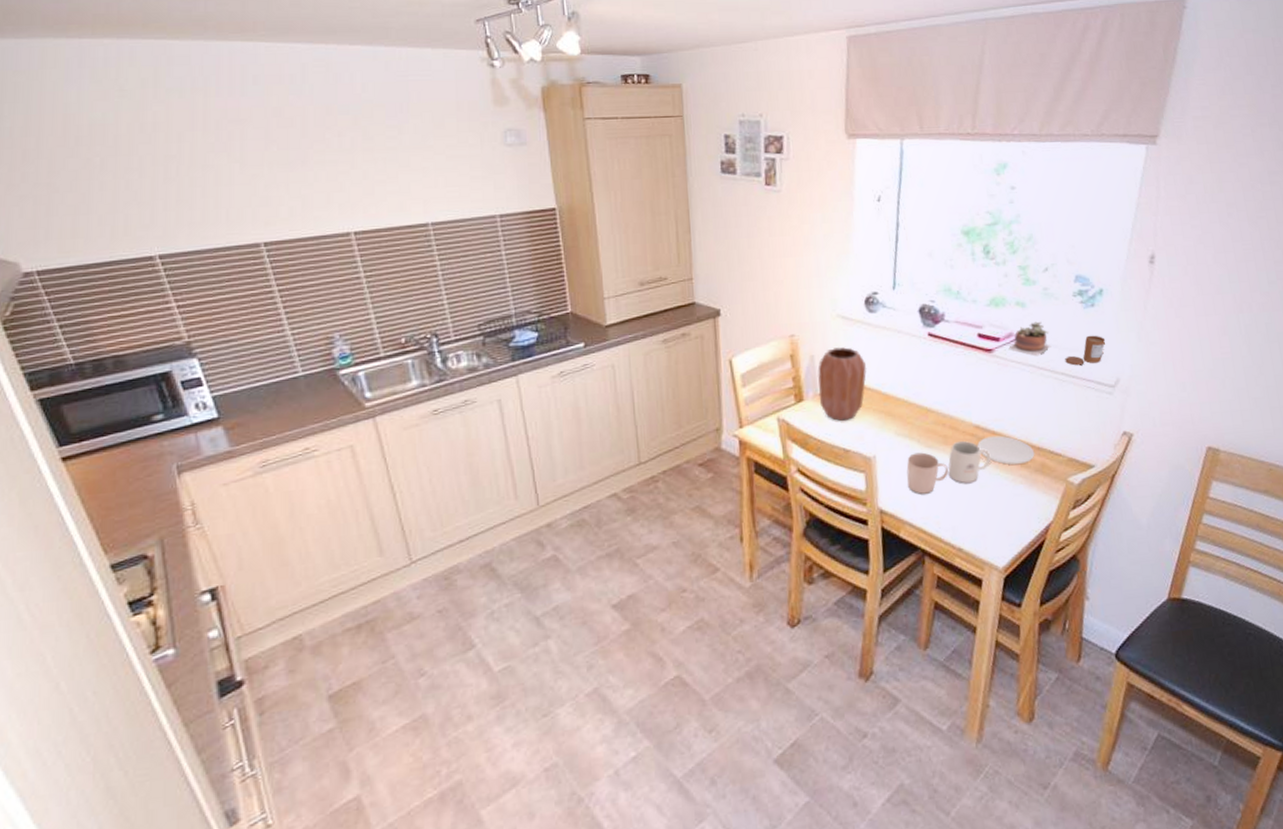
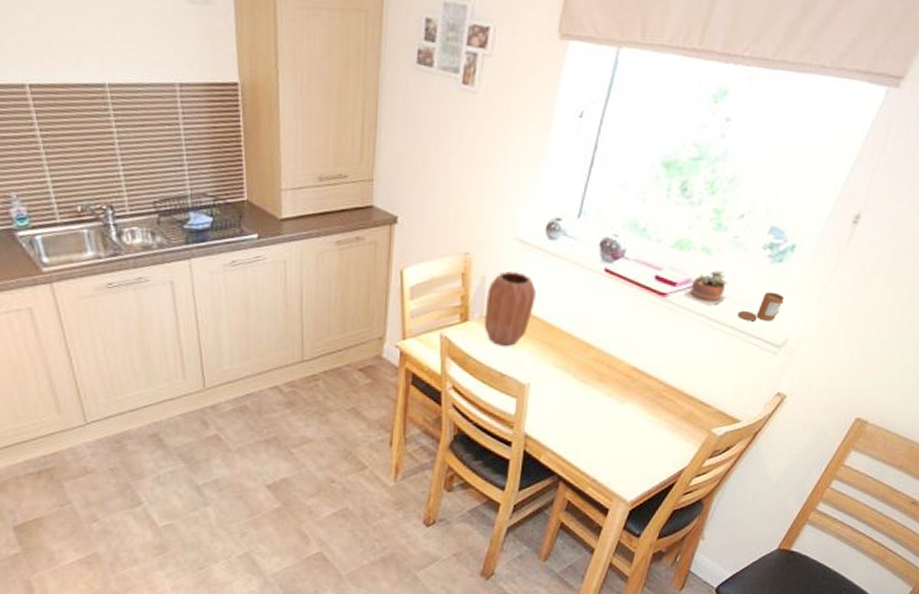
mug: present [906,452,948,494] -> none [556,386,598,425]
mug: present [948,440,991,484] -> none [597,380,642,422]
plate: present [977,435,1035,465] -> none [631,379,686,411]

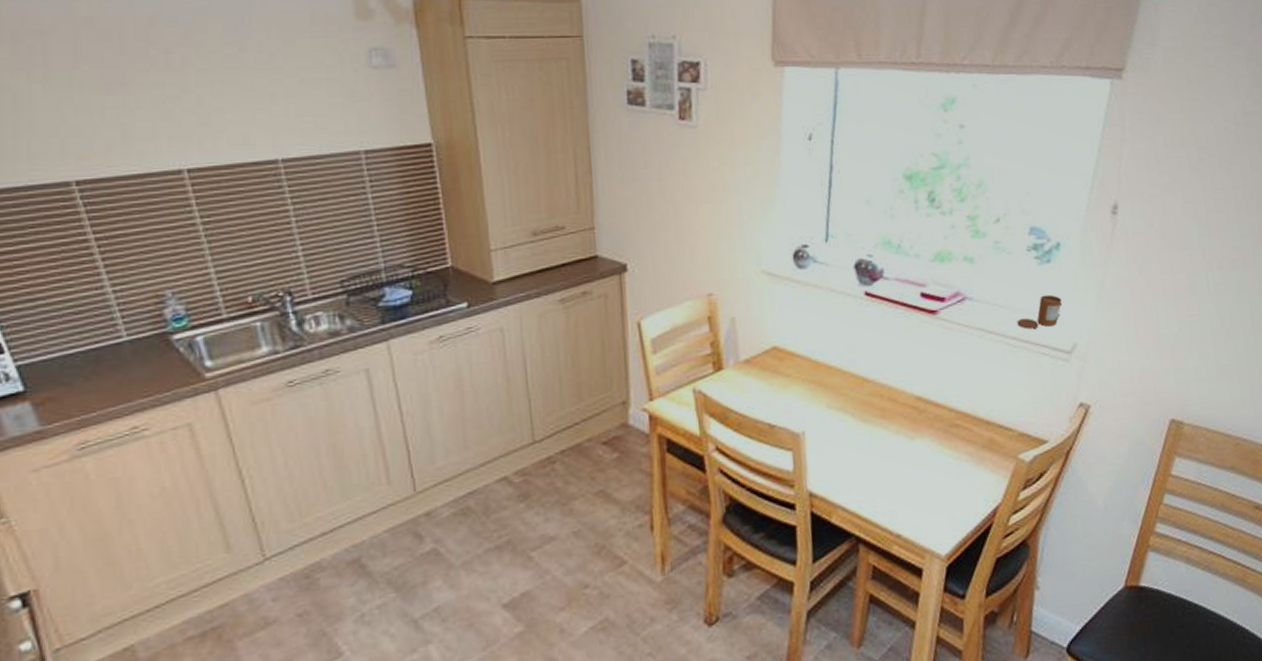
vase: present [484,271,537,346] -> none [739,308,796,392]
succulent plant: present [683,270,728,307] -> none [954,279,1002,319]

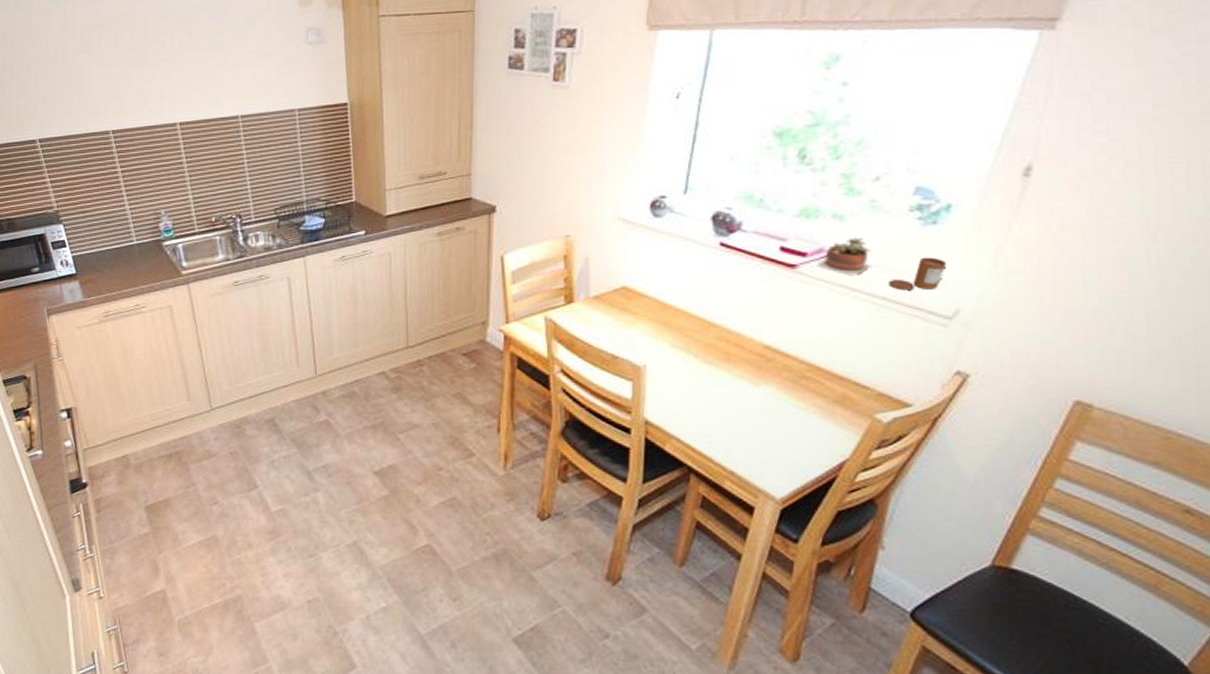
succulent plant: none [954,279,1002,319] -> present [817,237,873,277]

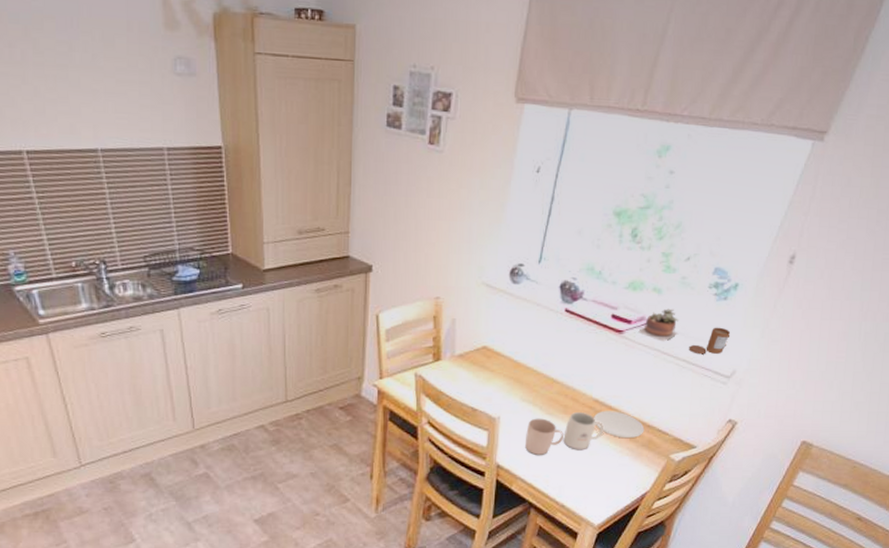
mug: none [679,367,727,411] -> present [525,418,563,455]
mug: none [727,359,781,406] -> present [563,411,604,451]
plate: none [766,359,836,393] -> present [594,411,645,439]

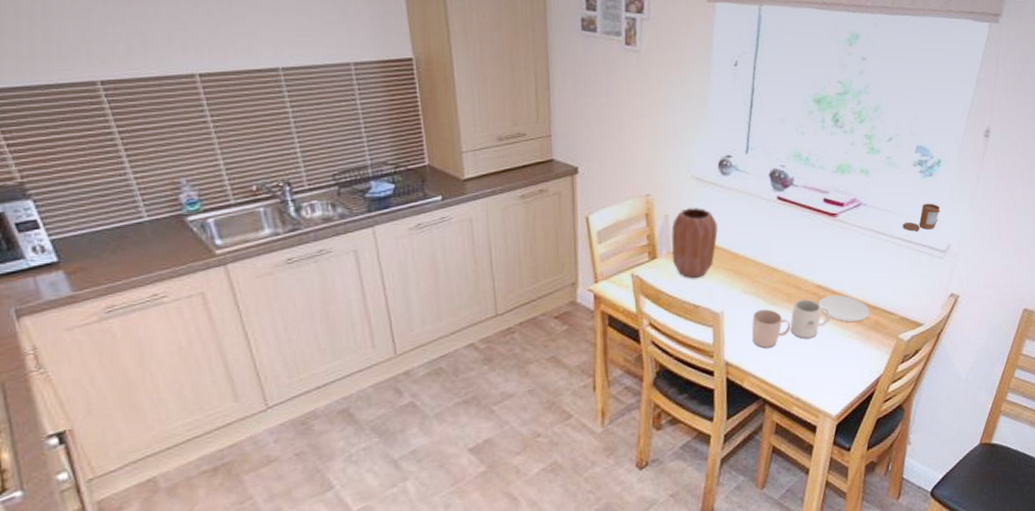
vase: none [455,314,504,382] -> present [671,208,719,278]
succulent plant: present [638,308,679,342] -> none [851,188,891,222]

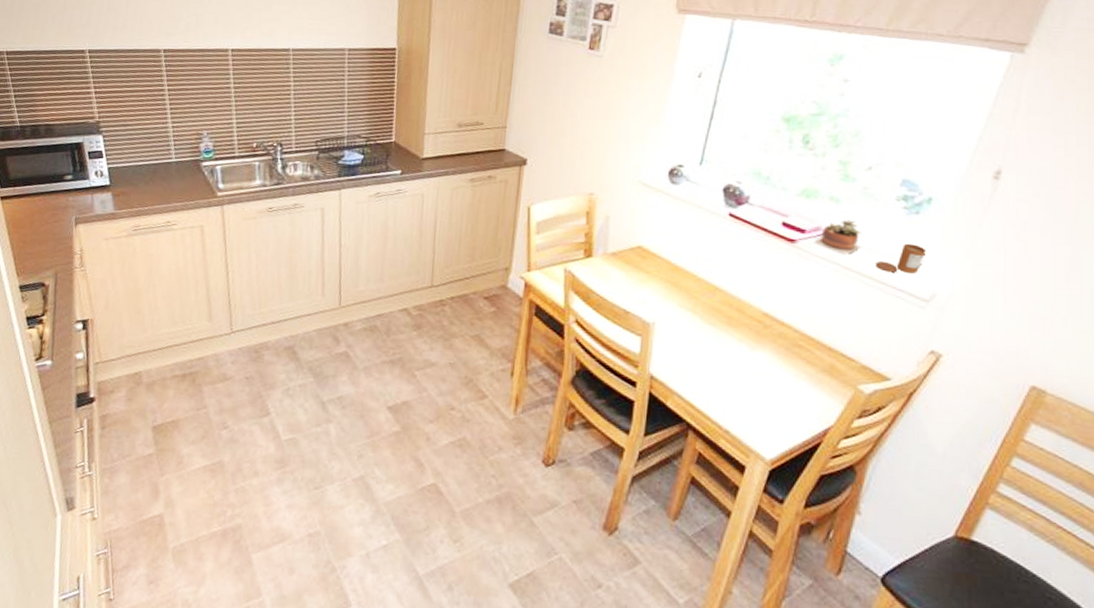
vase: present [671,208,719,278] -> none [607,212,661,283]
mug: present [752,309,790,348] -> none [683,327,727,370]
mug: present [790,299,830,339] -> none [727,324,776,369]
plate: present [818,295,870,323] -> none [763,326,825,362]
succulent plant: none [851,188,891,222] -> present [814,220,862,256]

